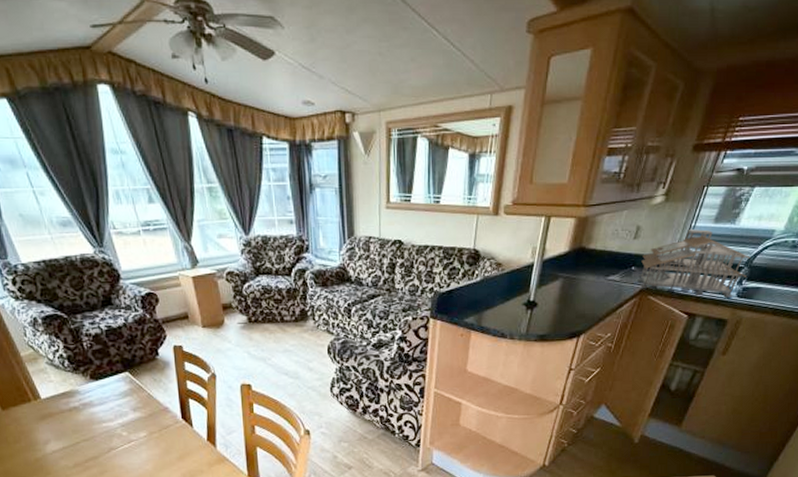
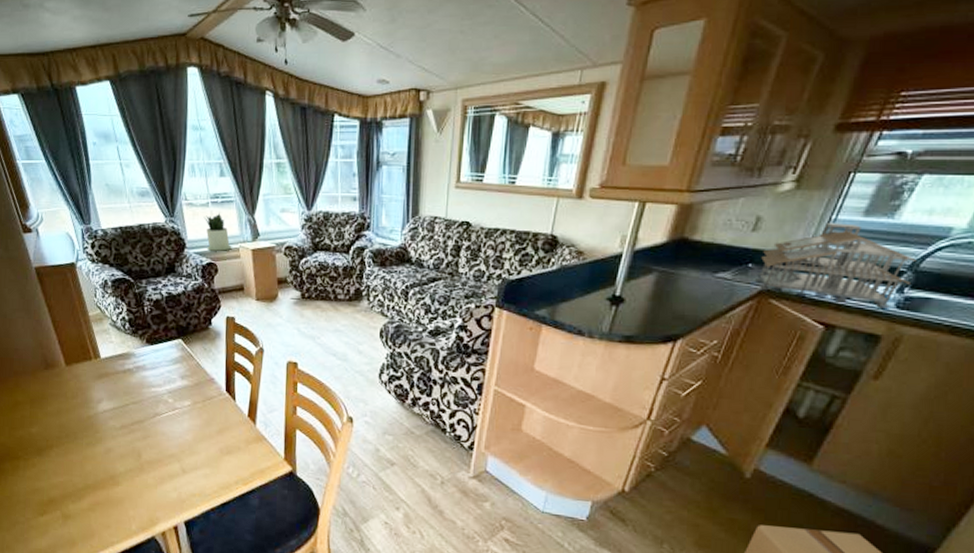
planter: none [136,241,171,282] -> present [203,213,232,252]

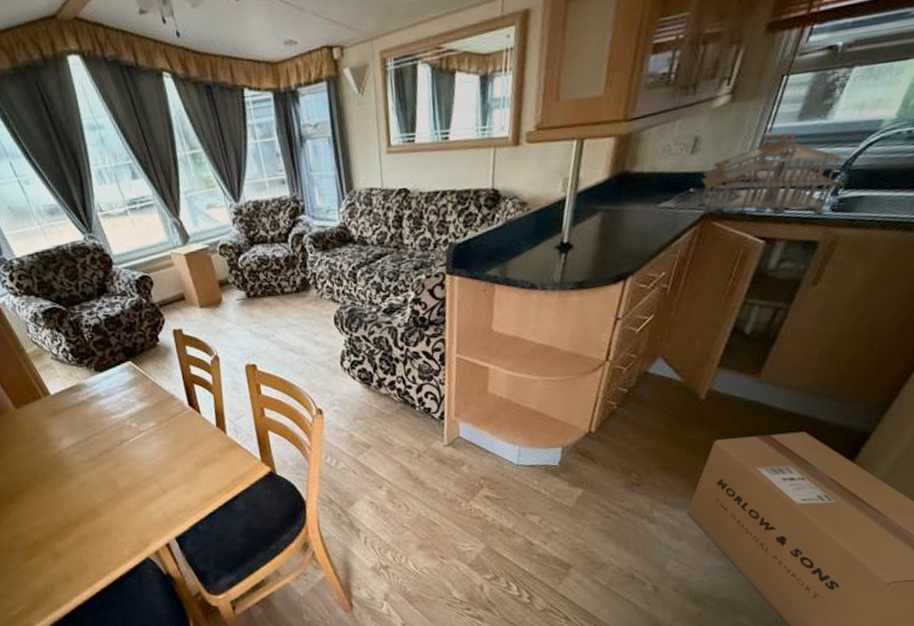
planter: present [203,213,232,252] -> none [125,220,163,264]

